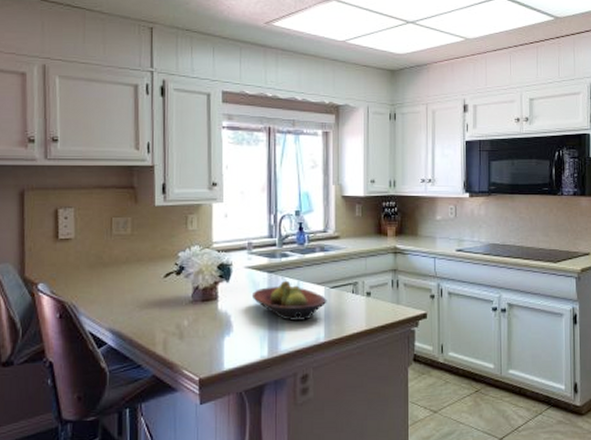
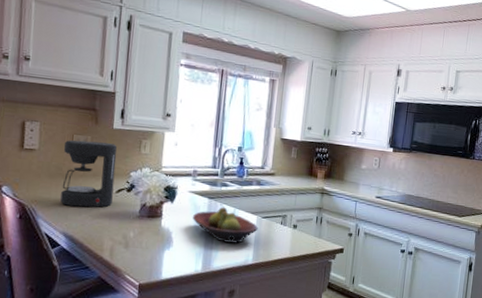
coffee maker: none [102,223,162,298] -> present [60,140,117,208]

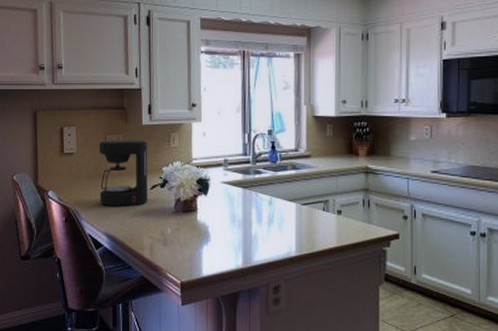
fruit bowl: present [192,207,258,244] -> none [227,196,298,235]

